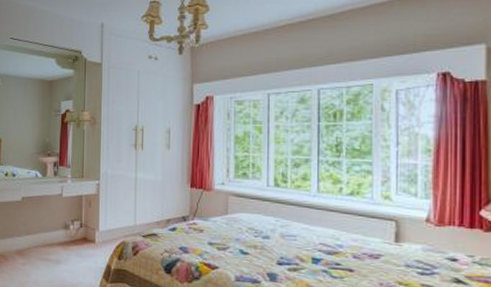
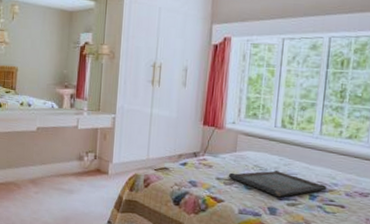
serving tray: none [221,233,332,262] -> present [228,171,328,198]

